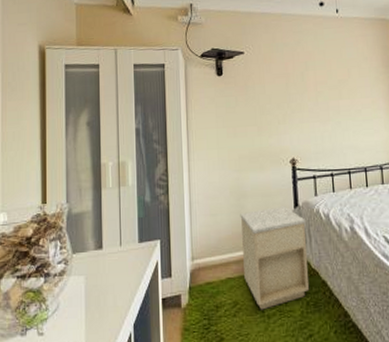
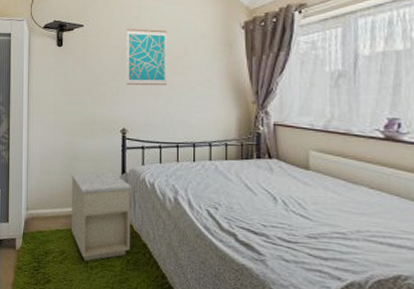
wall art: none [289,54,334,112] -> present [127,29,167,86]

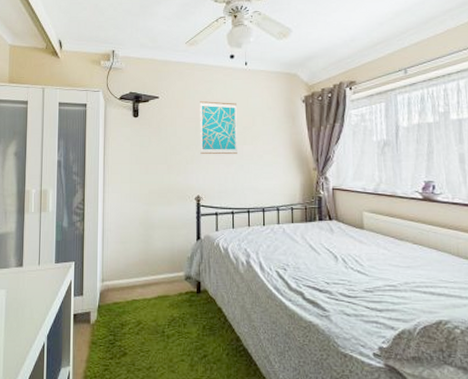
nightstand: present [71,171,131,262] -> none [147,238,206,330]

